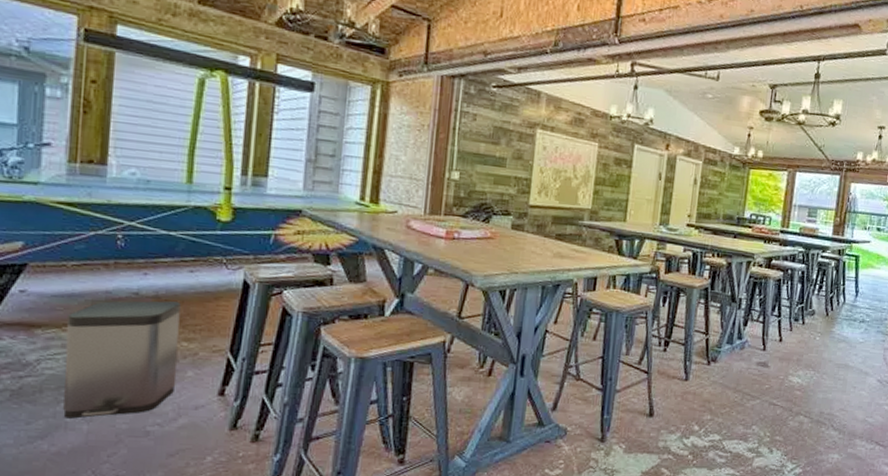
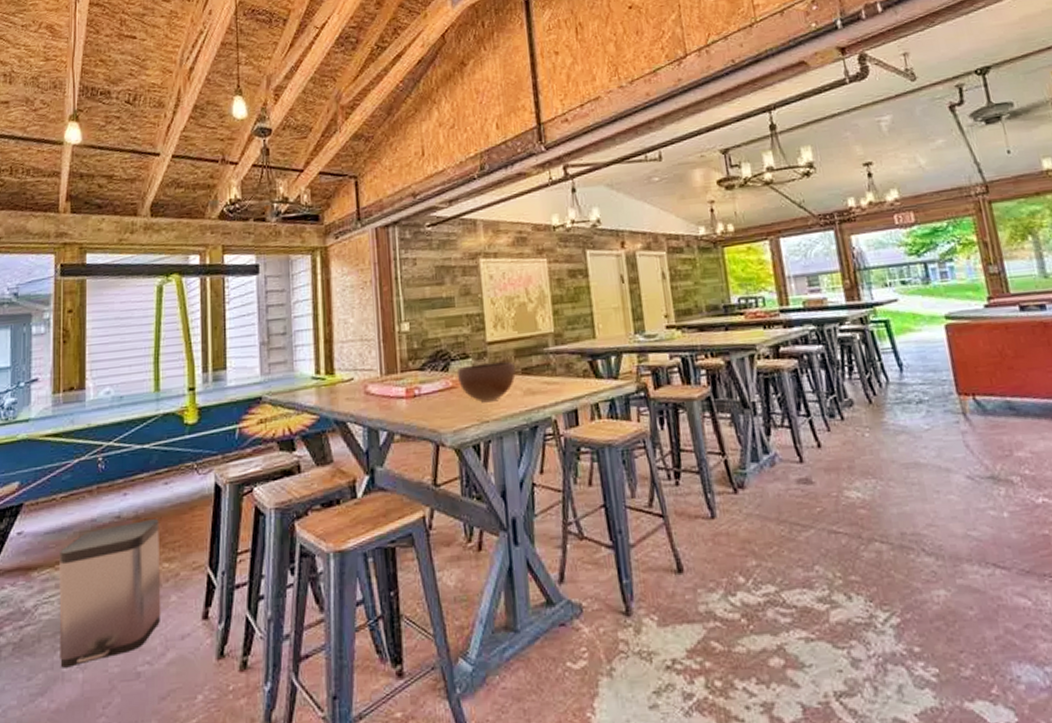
bowl: none [496,221,551,257] -> present [457,361,516,403]

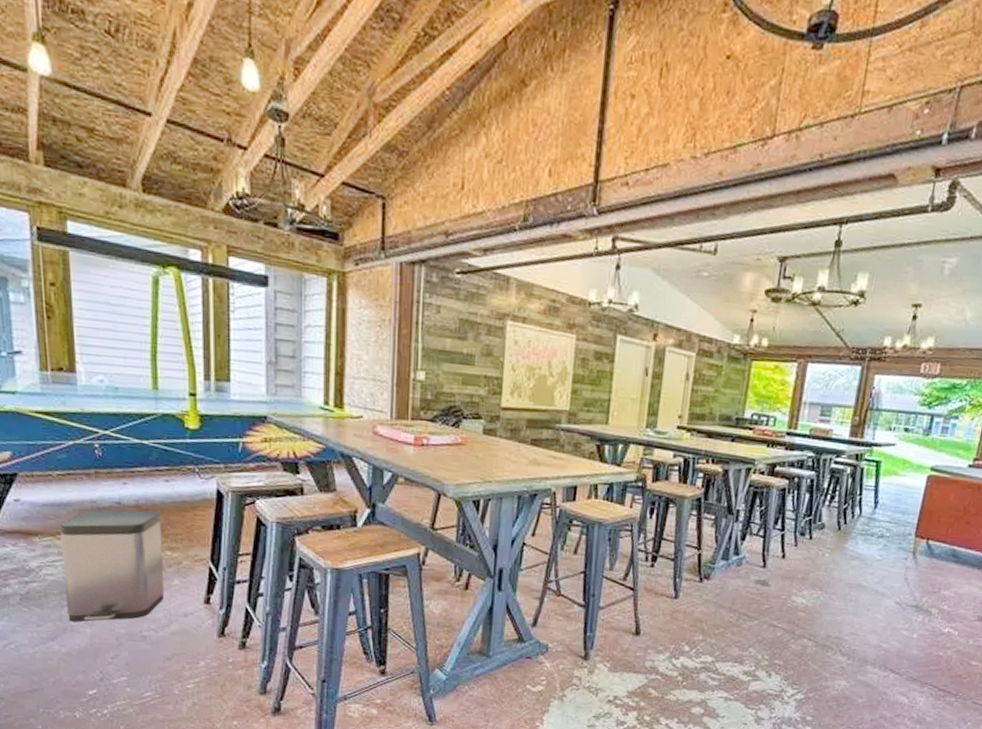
bowl: present [457,361,516,403] -> none [467,426,525,465]

